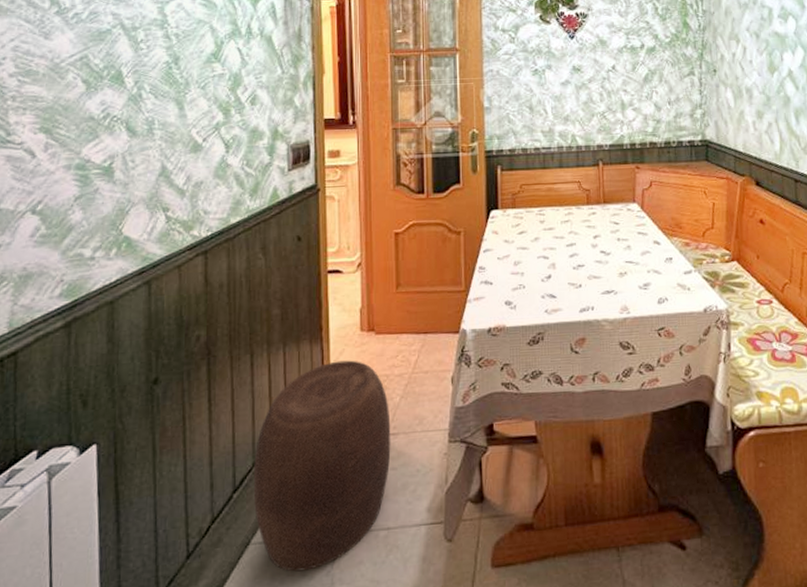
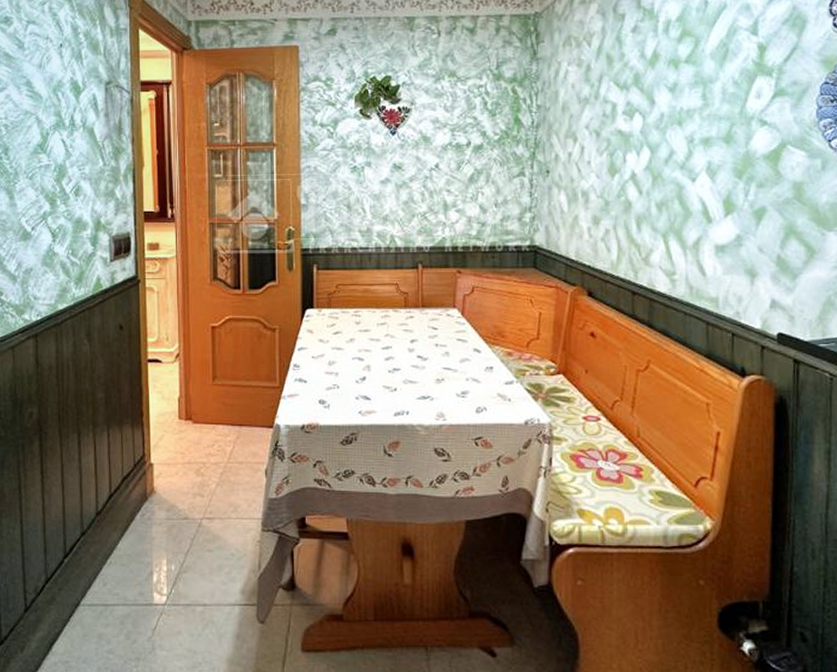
stool: present [253,360,391,572] -> none [82,446,207,634]

